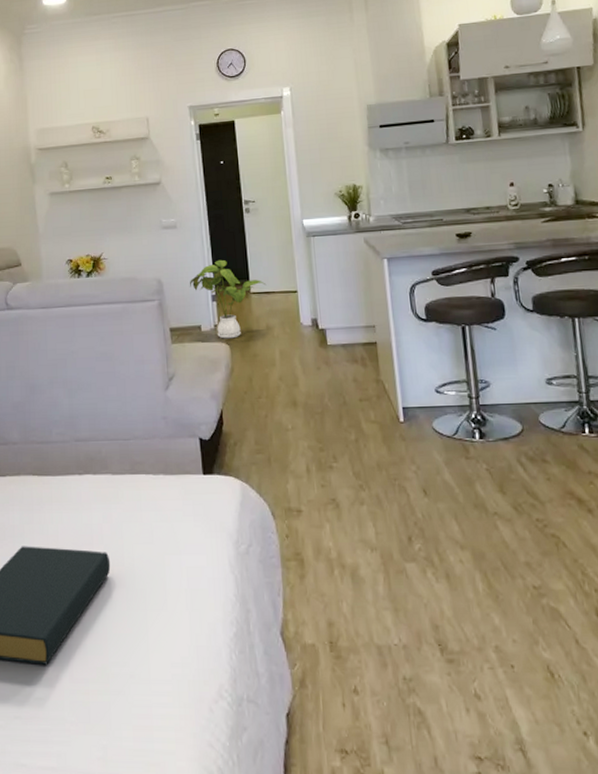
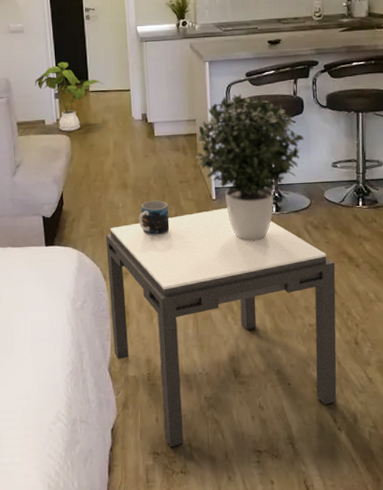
side table: none [273,433,578,745] -> present [105,208,337,447]
mug: none [311,422,350,466] -> present [138,200,170,236]
potted plant: none [376,296,508,476] -> present [195,94,304,242]

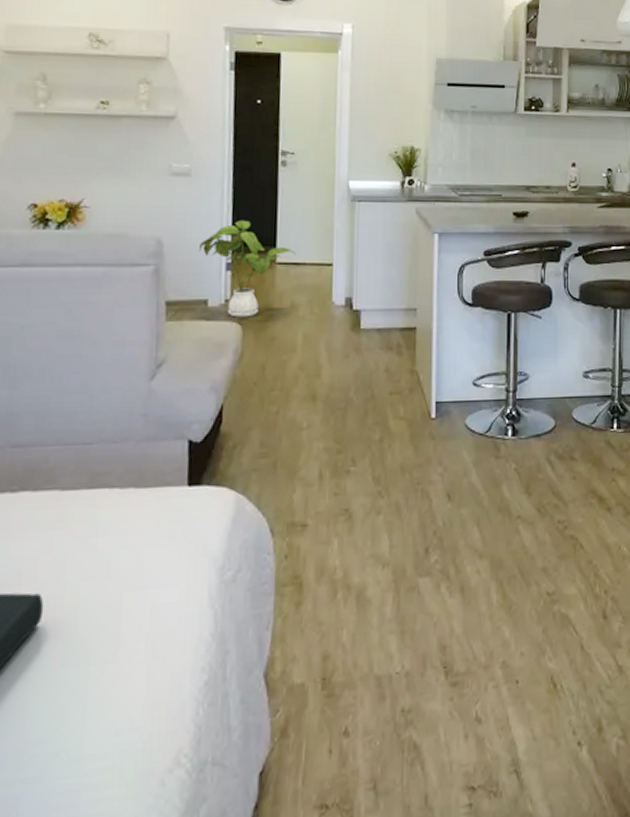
side table: present [105,208,337,447] -> none [275,430,582,795]
mug: present [138,200,170,236] -> none [328,418,372,470]
potted plant: present [195,94,304,242] -> none [412,278,551,477]

